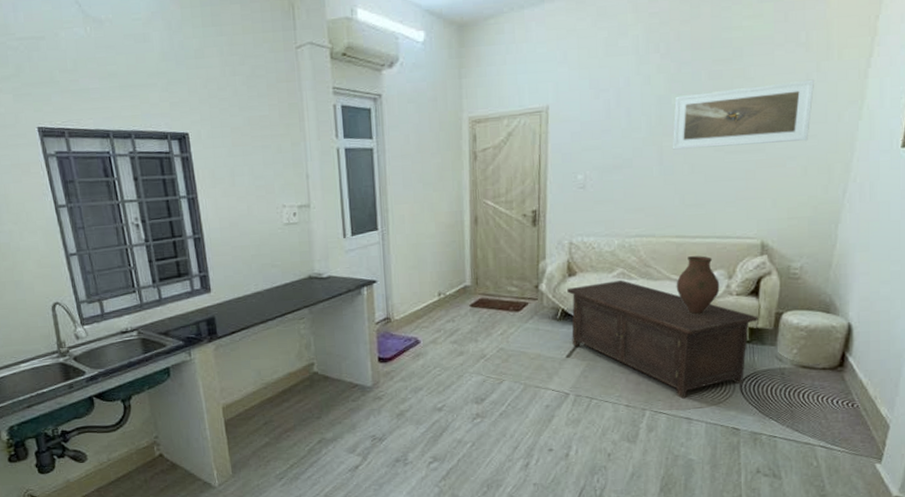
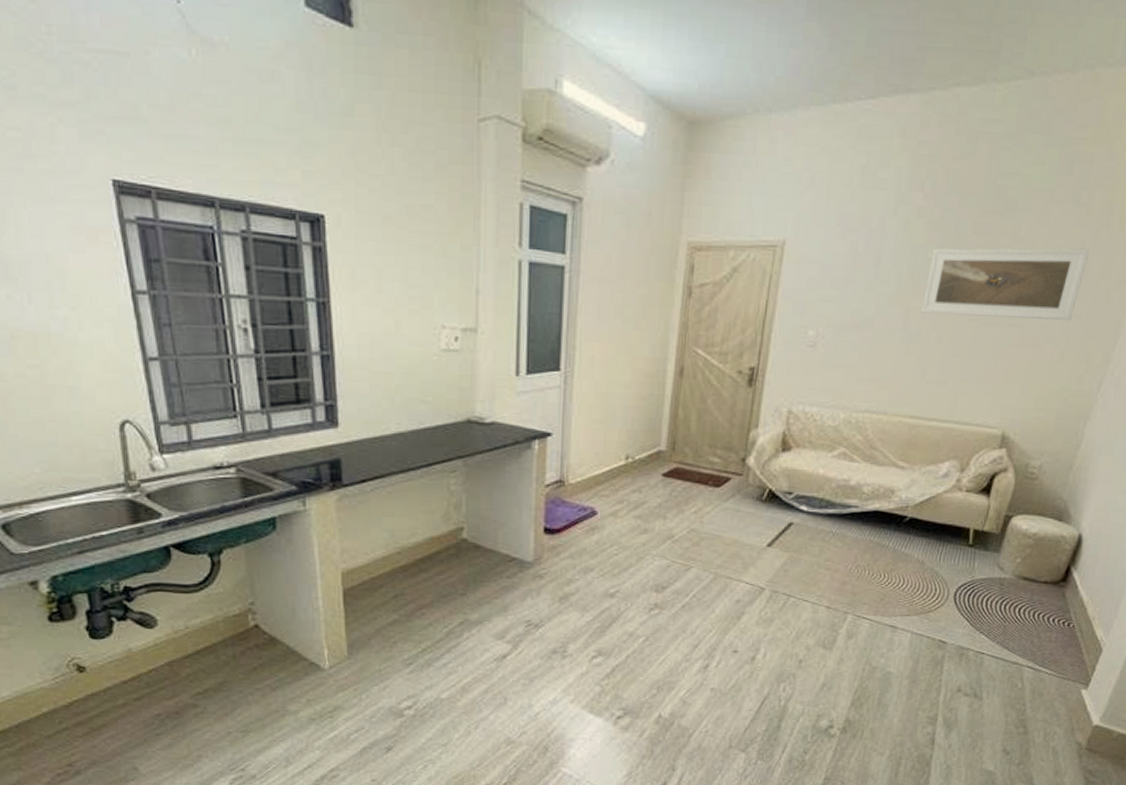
cabinet: present [567,279,758,399] -> none [775,461,986,604]
vase: present [676,256,720,315] -> none [901,442,950,510]

